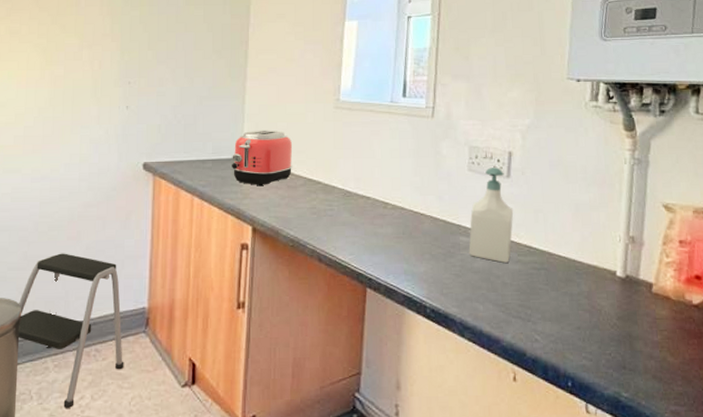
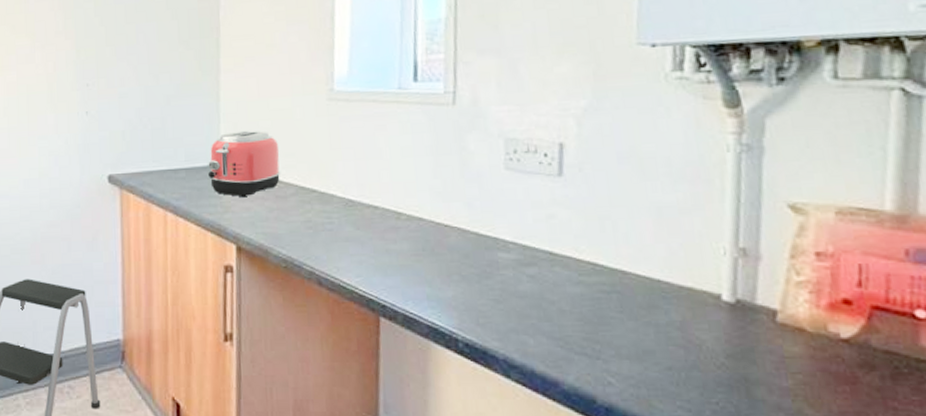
soap bottle: present [469,167,514,263] -> none [510,164,570,285]

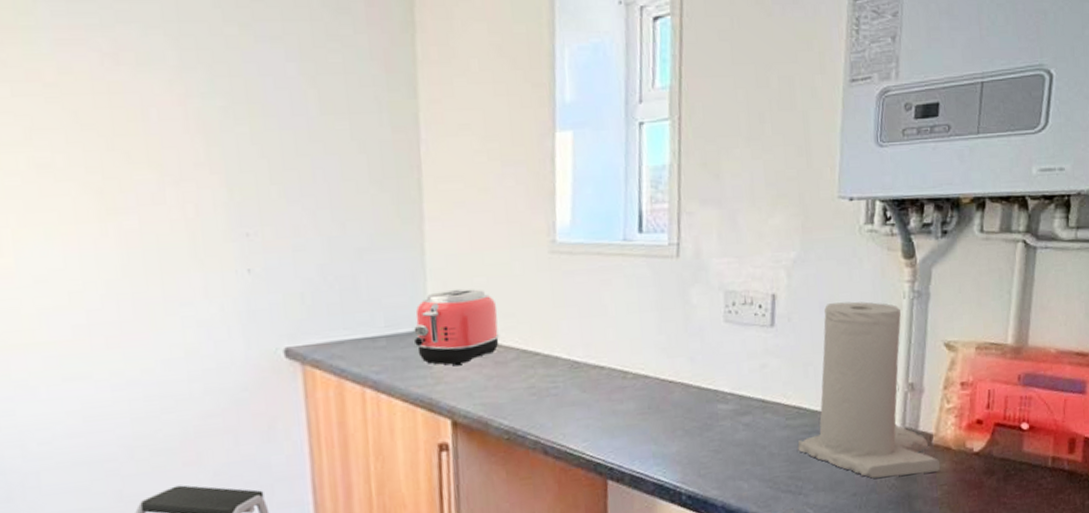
paper towel: none [593,153,791,356] -> present [797,301,941,479]

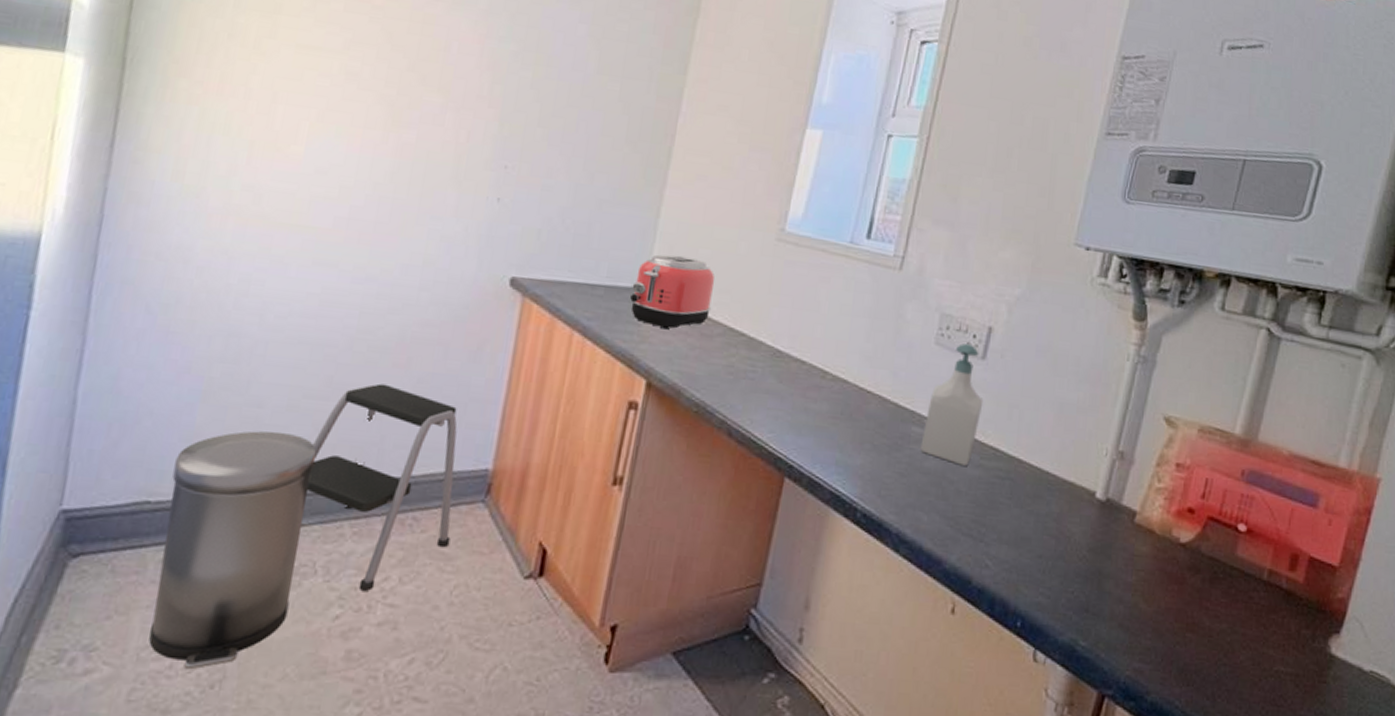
soap bottle: none [728,315,780,430] -> present [920,343,984,466]
paper towel: present [797,301,941,479] -> none [987,349,1141,554]

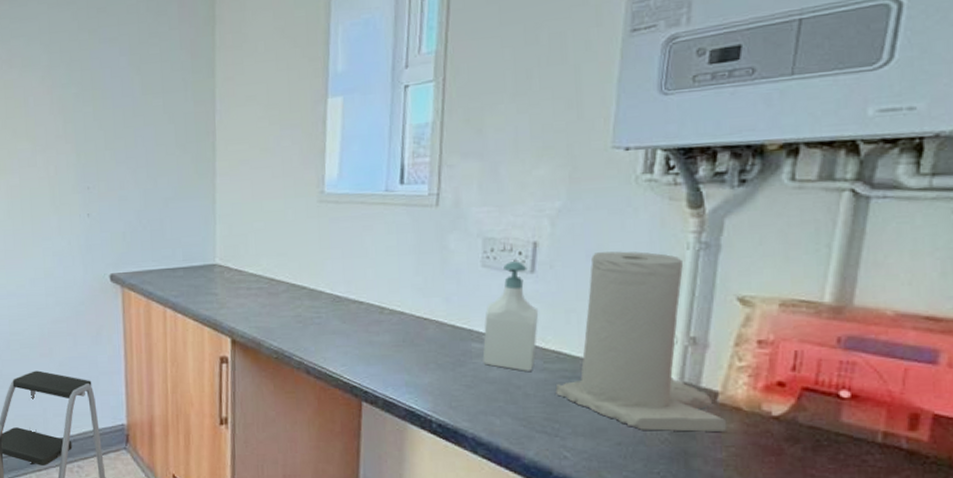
toaster: present [630,254,716,330] -> none [204,231,273,295]
paper towel: none [987,349,1141,554] -> present [555,251,727,432]

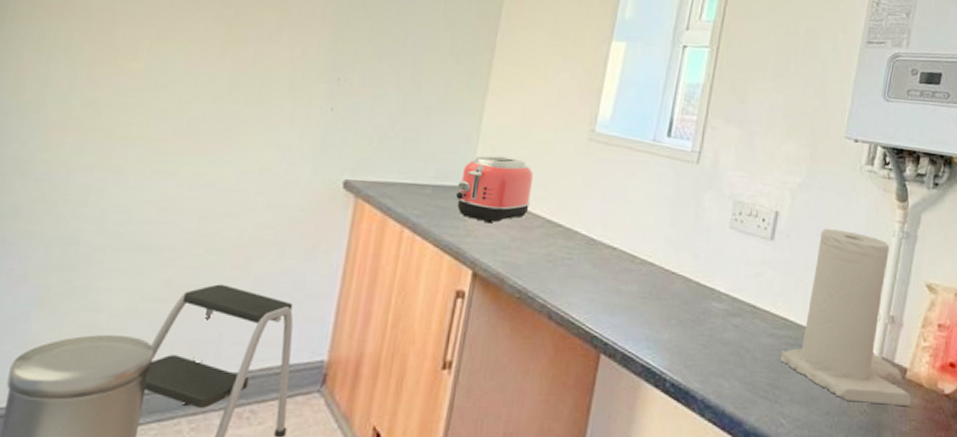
toaster: none [204,231,273,295] -> present [456,155,534,224]
soap bottle: present [482,261,539,371] -> none [720,227,774,335]

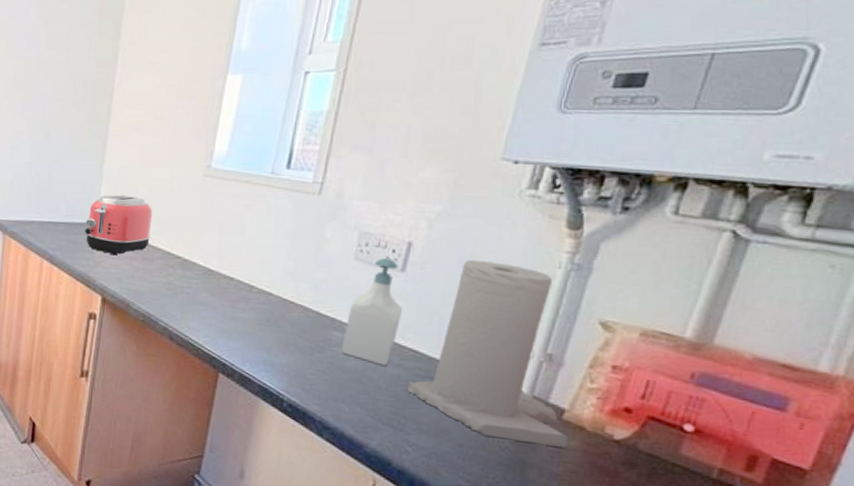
soap bottle: none [720,227,774,335] -> present [341,258,403,366]

